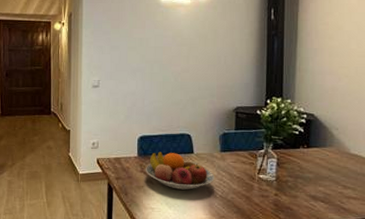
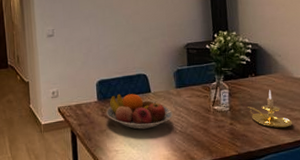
candle holder: none [295,164,344,206] -> present [247,90,293,129]

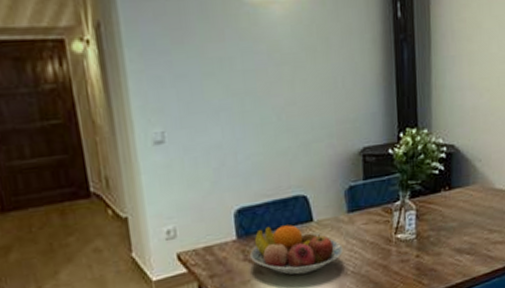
candle holder: present [247,90,293,129] -> none [438,207,491,257]

